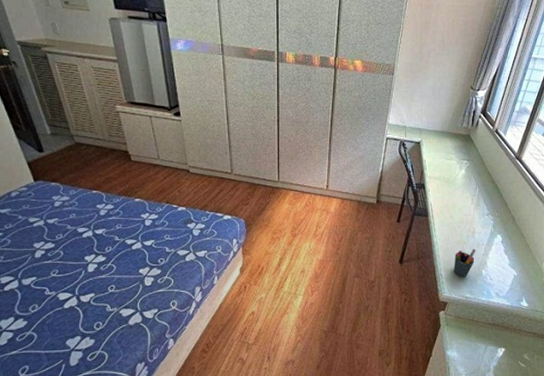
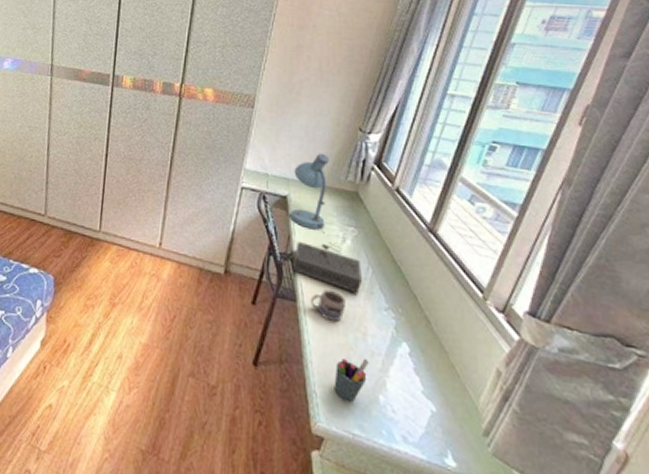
desk lamp: none [421,108,461,179] -> present [288,153,346,252]
book: none [424,174,473,207] -> present [292,241,363,294]
mug: none [437,206,461,227] -> present [310,289,346,321]

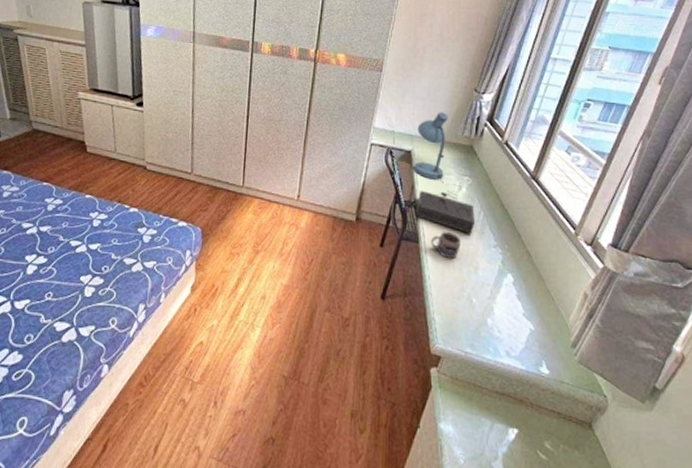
pen holder: present [334,358,369,403] -> none [450,288,479,326]

